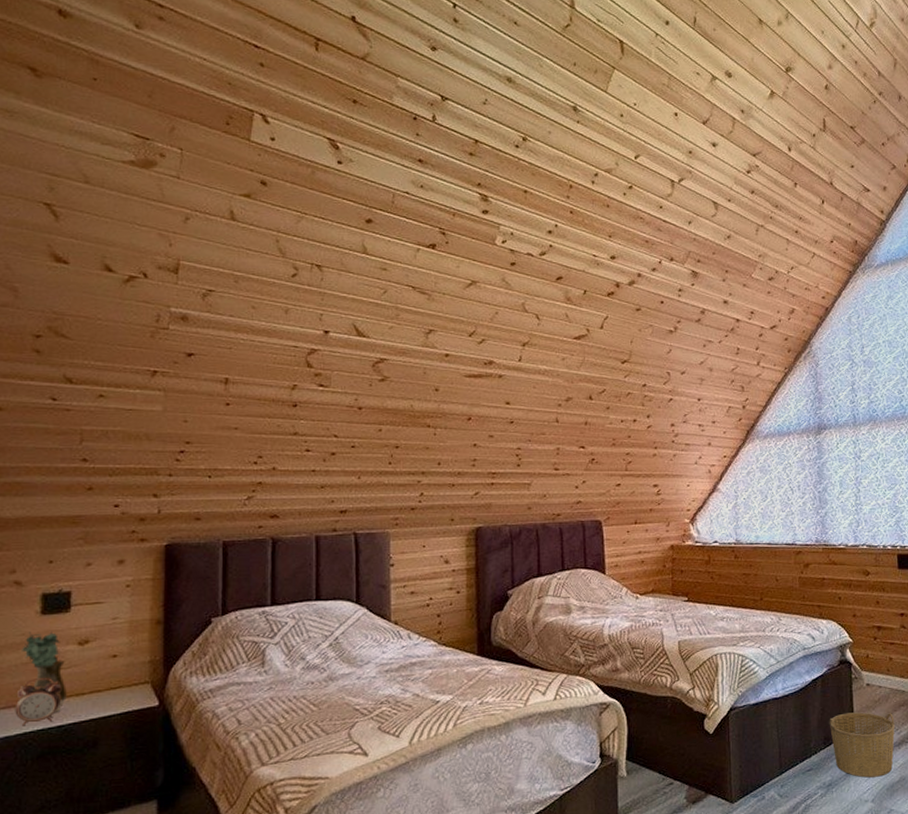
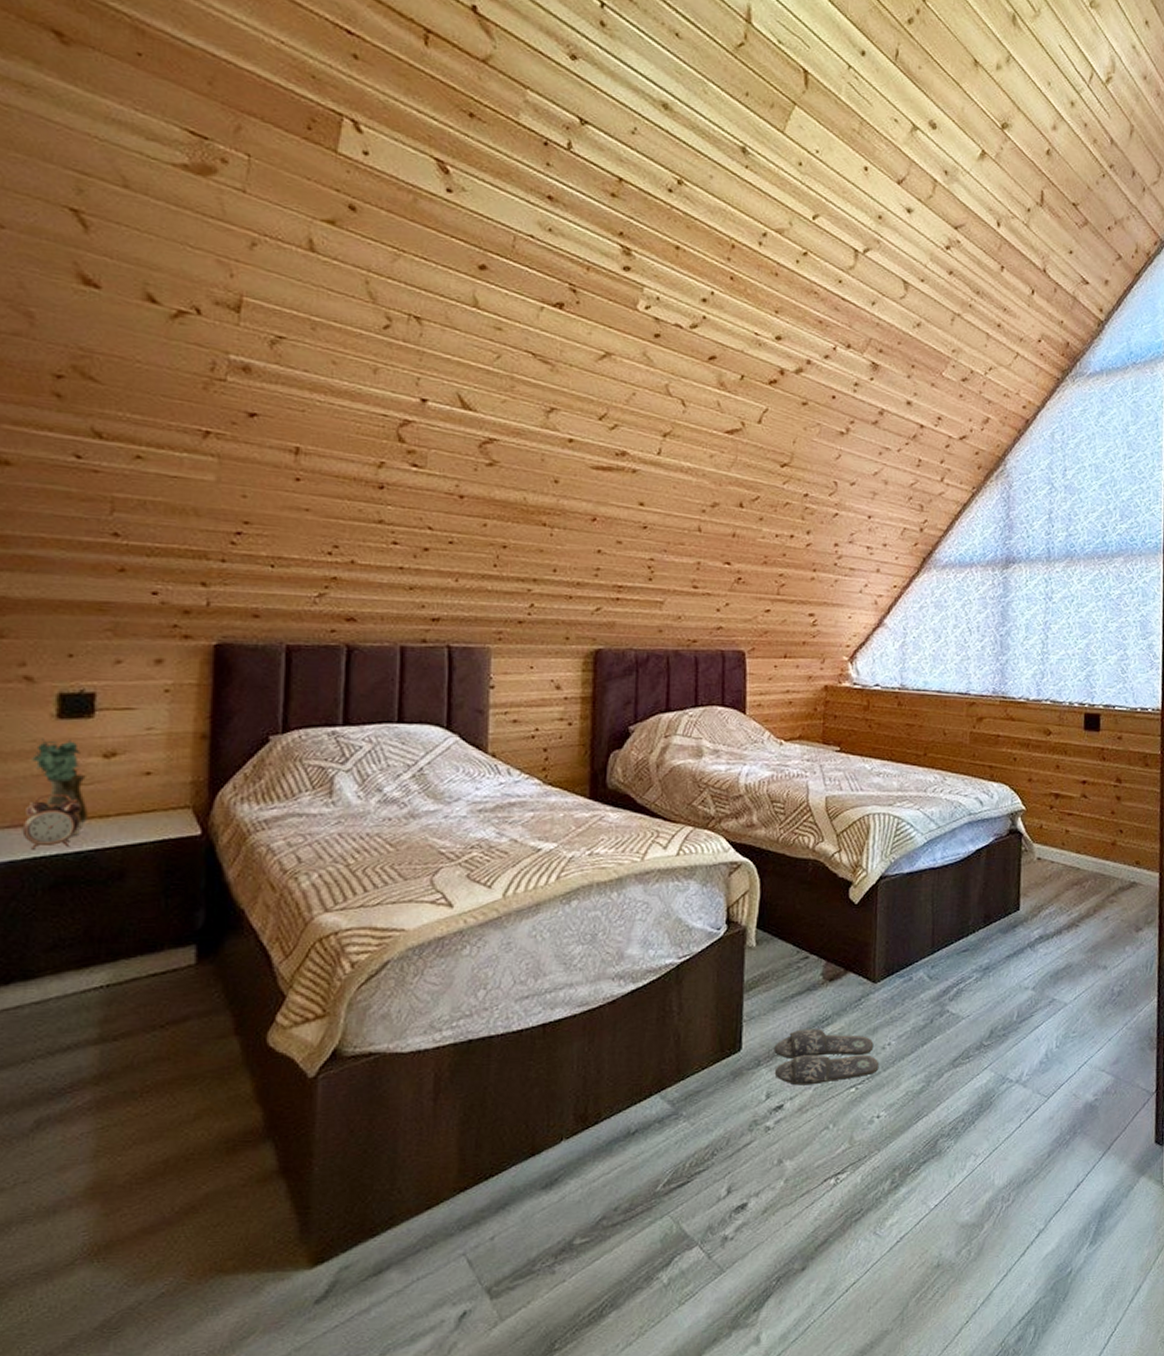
basket: present [829,712,895,778] -> none [991,889,1066,962]

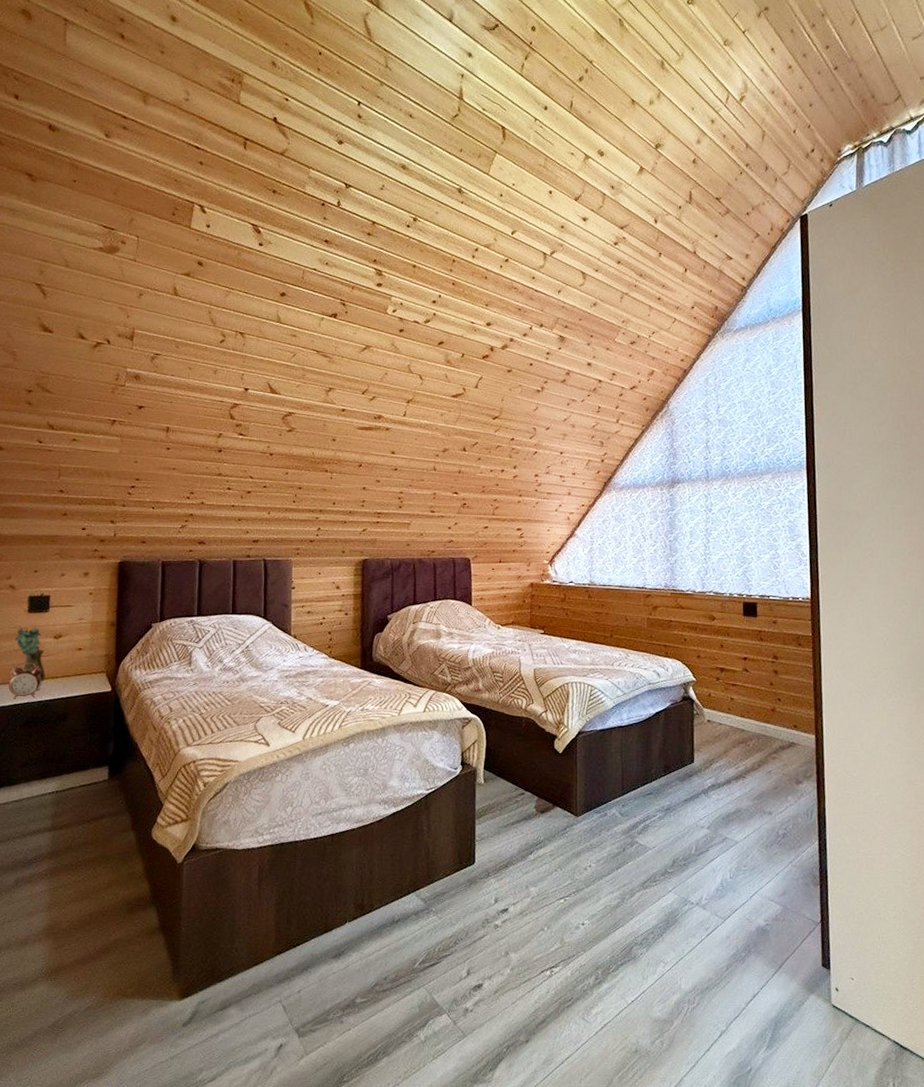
slippers: present [774,1029,879,1086] -> none [500,850,583,895]

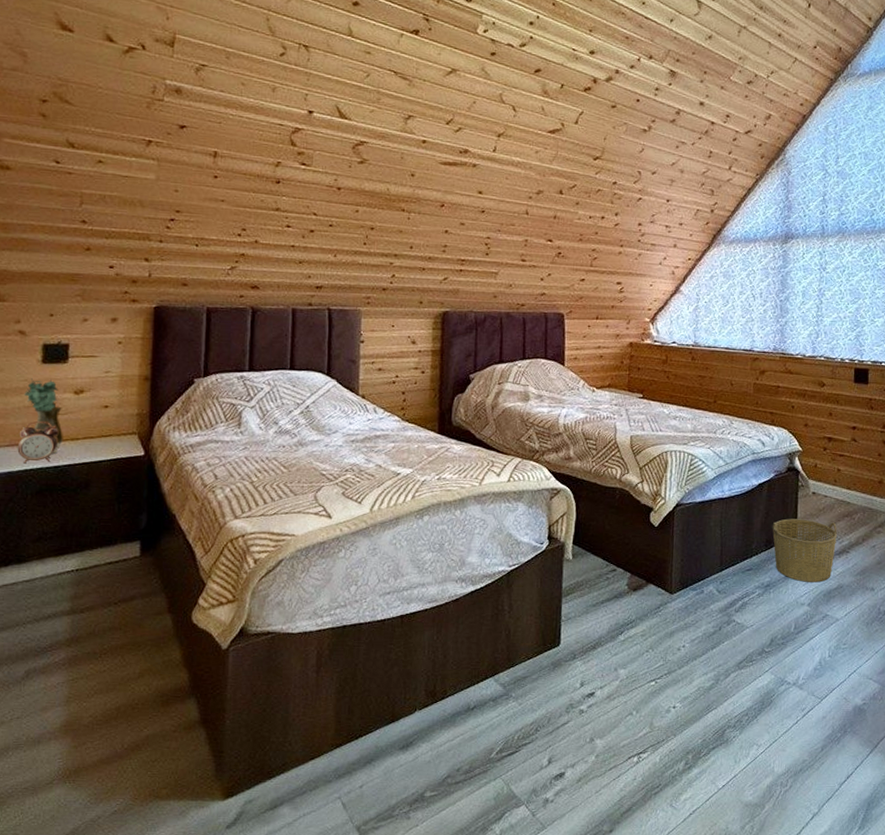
basket: none [670,745,733,806] -> present [772,518,837,583]

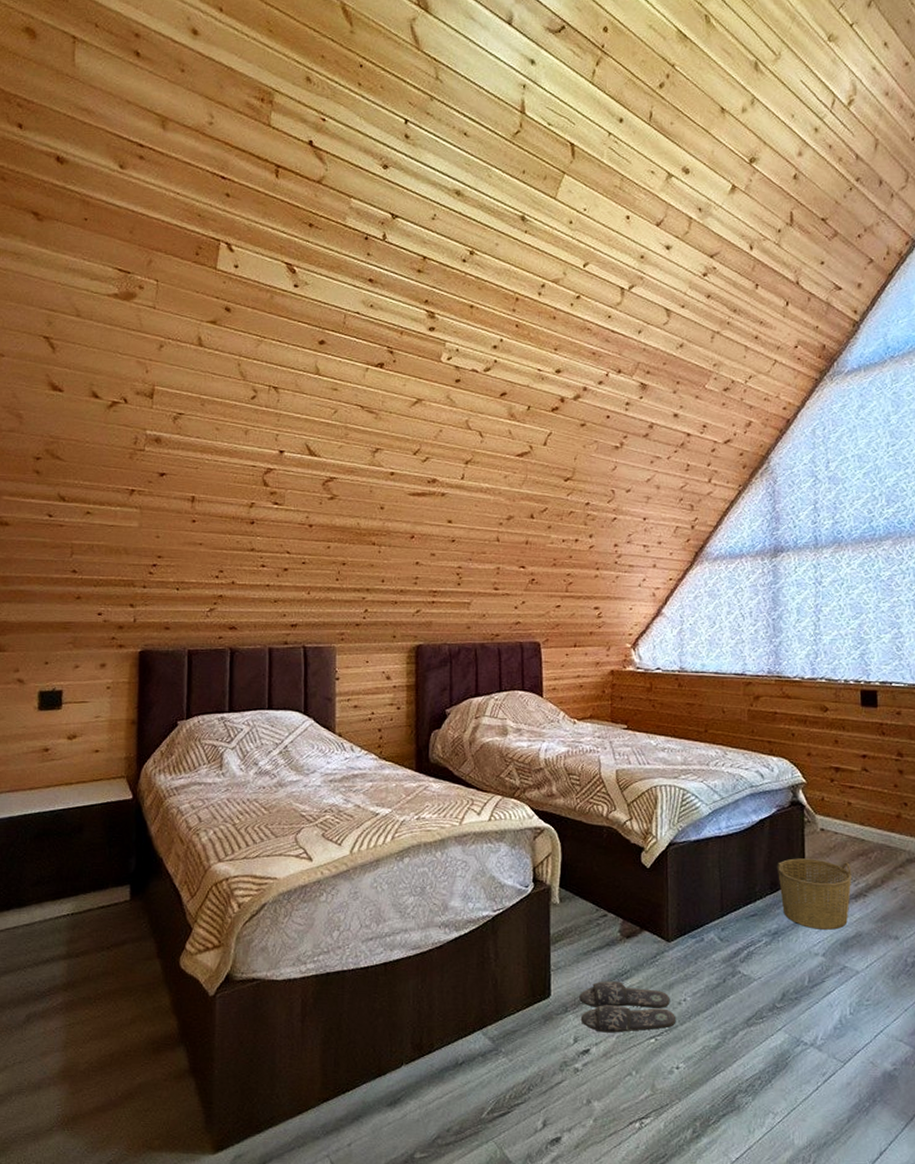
alarm clock: present [17,421,59,464] -> none [17,767,54,809]
vase: present [24,378,63,454] -> none [23,725,58,798]
slippers: none [587,630,675,677] -> present [579,981,676,1033]

